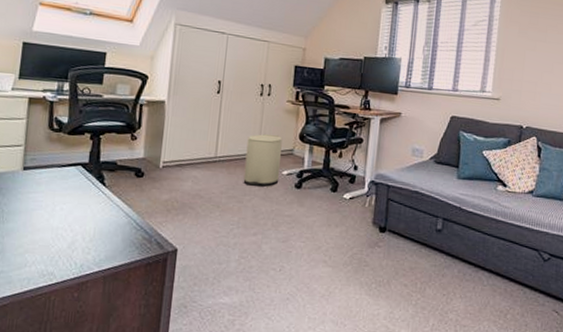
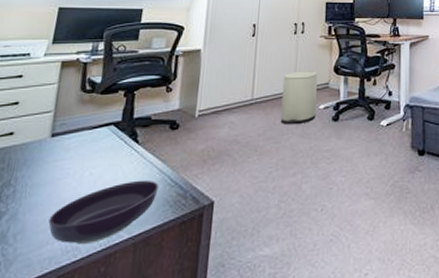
bowl: none [25,220,126,271] -> present [48,180,159,244]

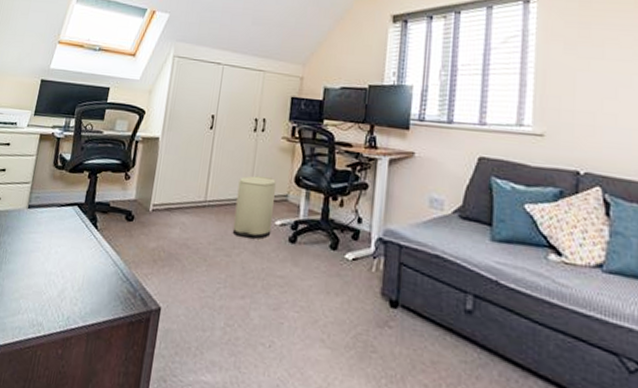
bowl: present [48,180,159,244] -> none [20,267,112,323]

